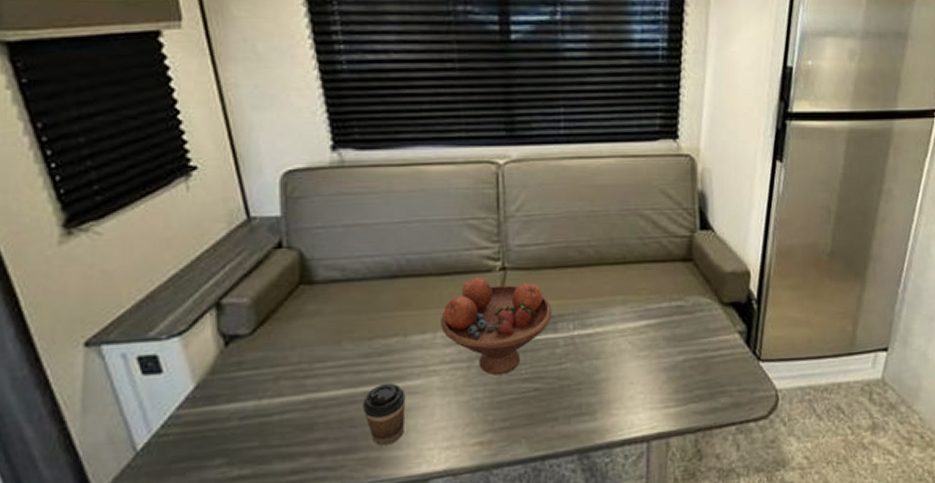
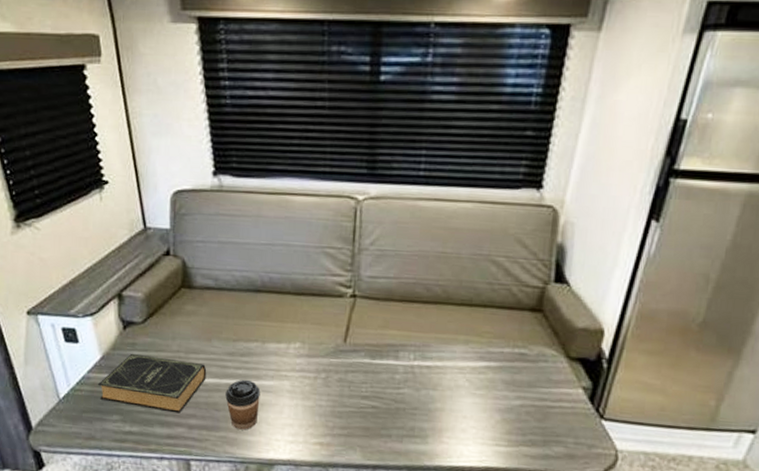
book: none [192,373,338,442] -> present [98,353,207,414]
fruit bowl: present [441,277,552,376] -> none [294,300,396,390]

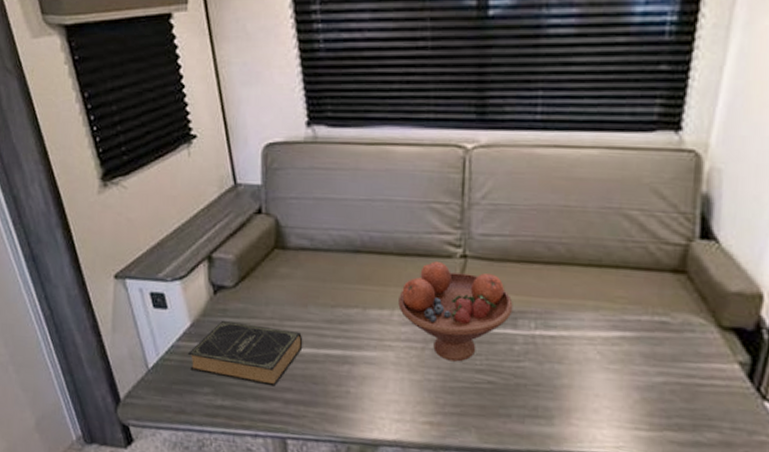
coffee cup: present [225,379,261,430] -> none [323,349,362,407]
fruit bowl: none [294,300,396,390] -> present [398,261,513,362]

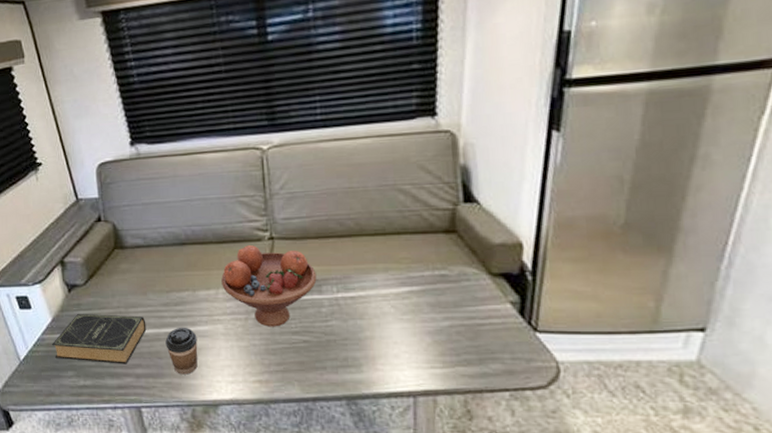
coffee cup: none [323,349,362,407] -> present [165,327,198,375]

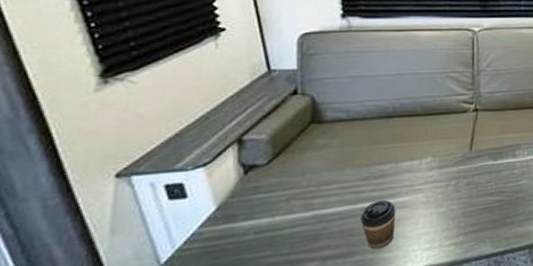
book: present [52,313,147,365] -> none [213,193,340,254]
fruit bowl: present [221,245,317,327] -> none [426,117,512,192]

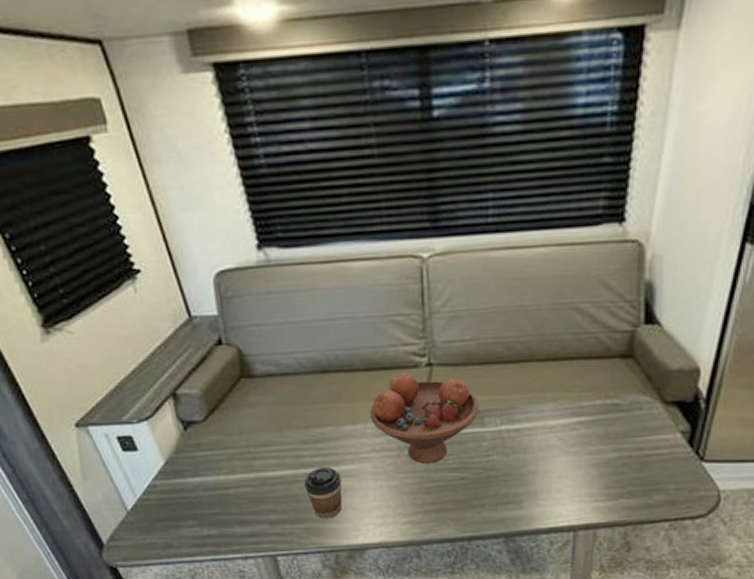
fruit bowl: none [426,117,512,192] -> present [370,373,479,464]

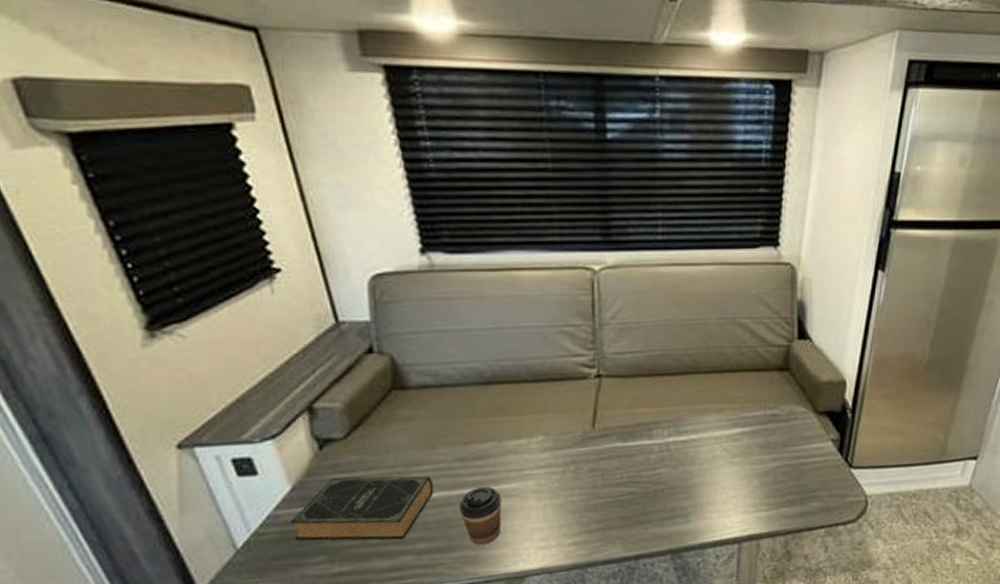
book: none [166,454,282,511] -> present [291,476,434,541]
fruit bowl: present [370,373,479,464] -> none [536,384,647,480]

